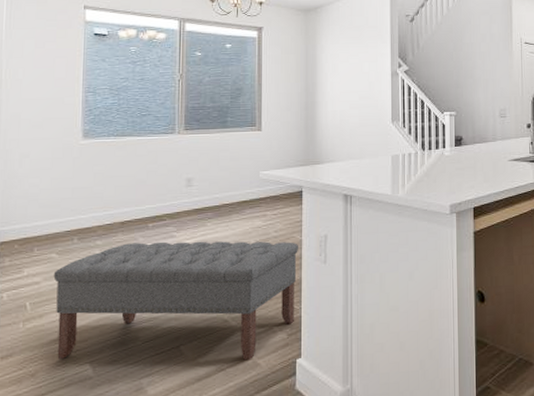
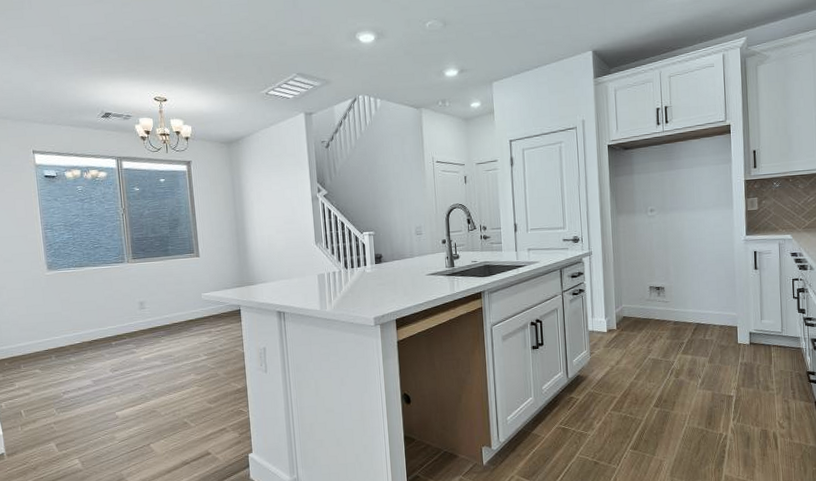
bench: present [53,241,298,361] -> none [39,354,244,456]

